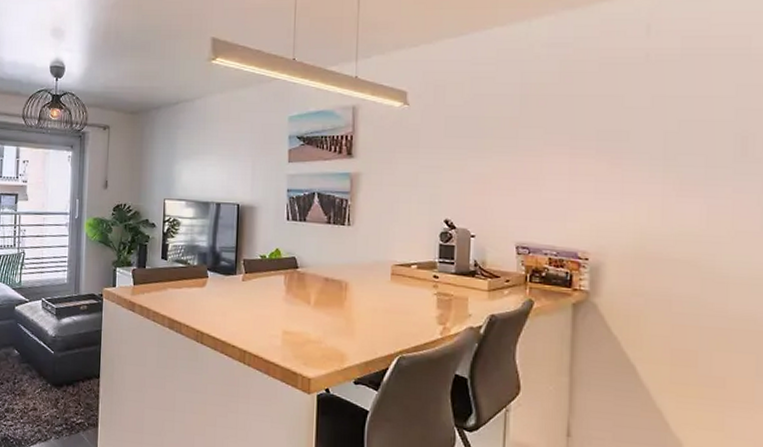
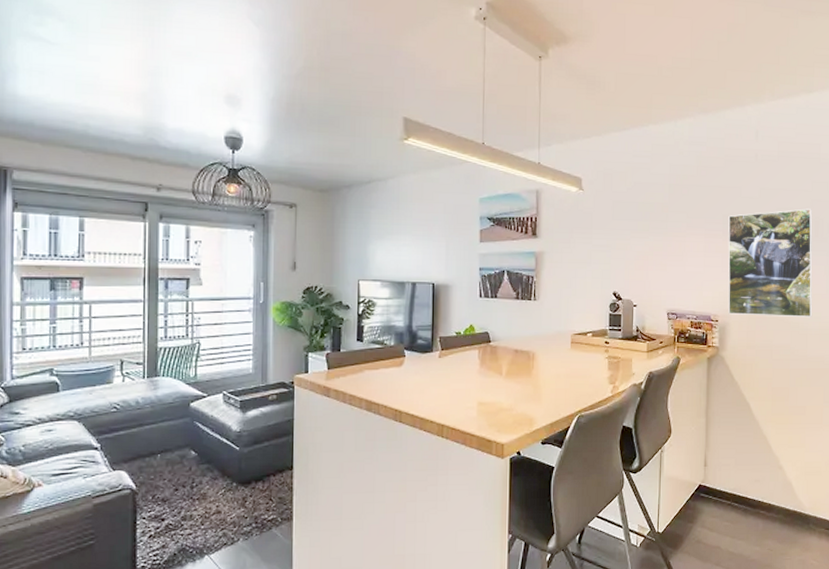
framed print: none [603,120,738,262] -> present [728,208,813,318]

